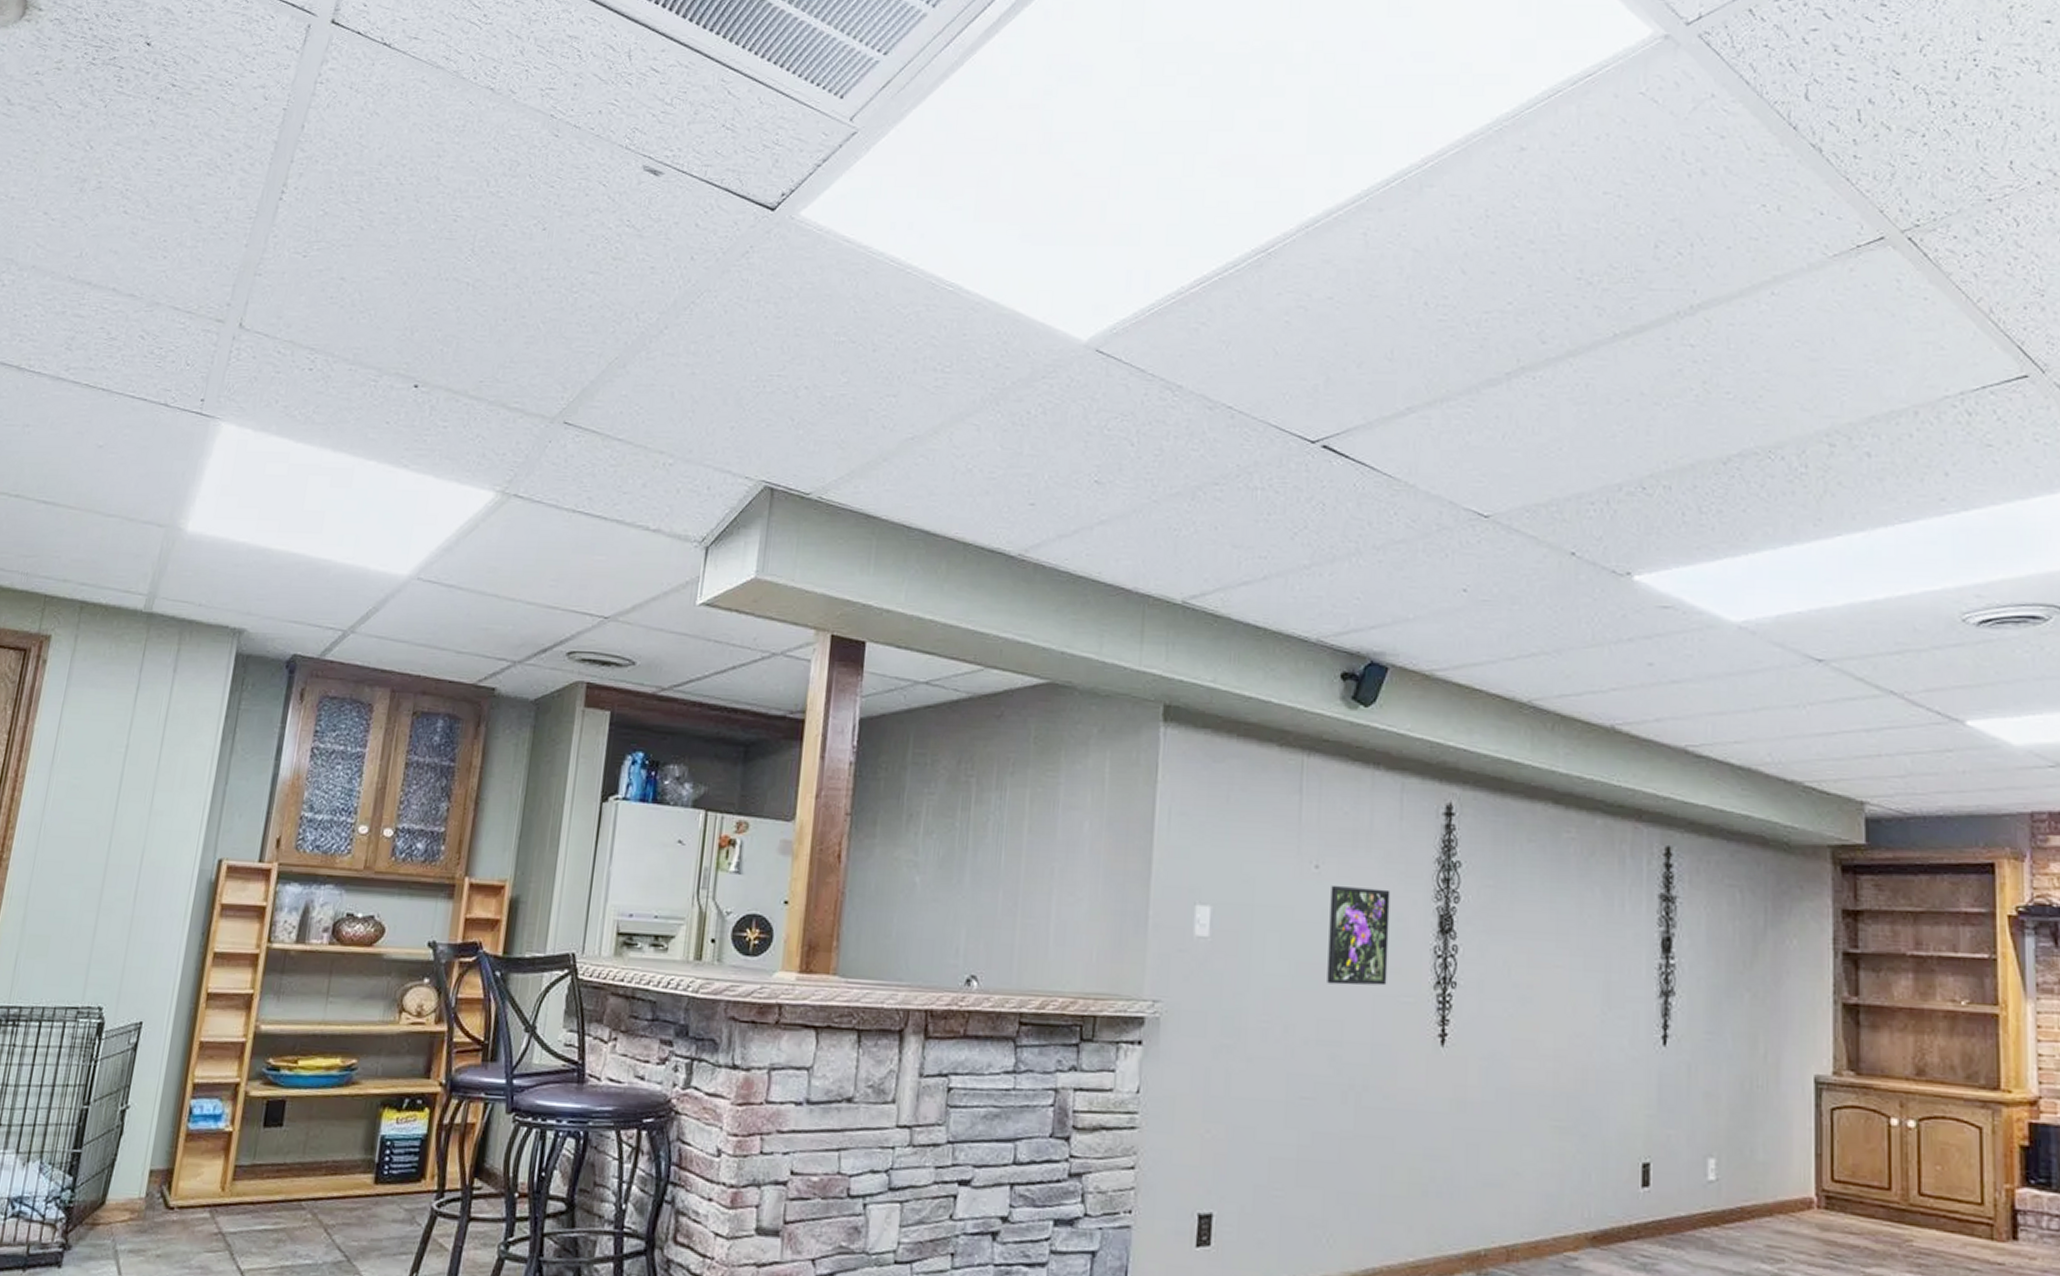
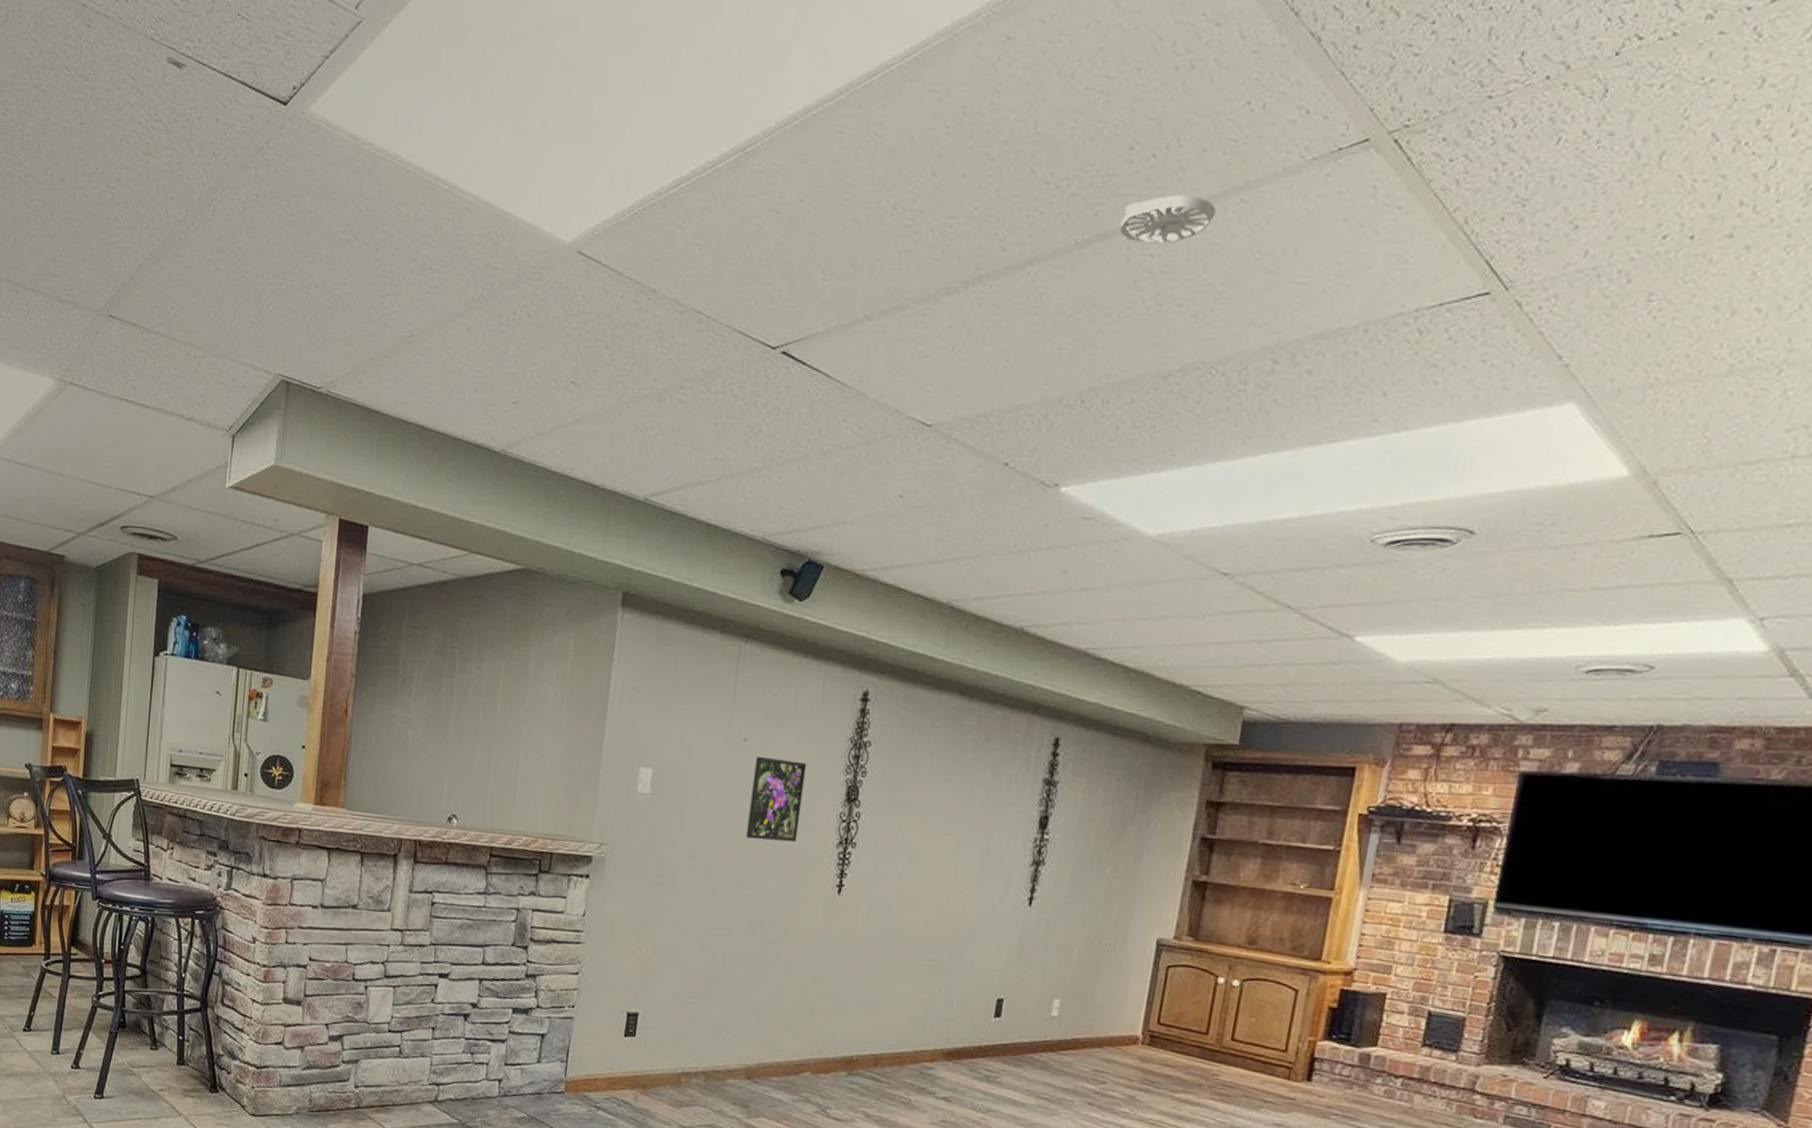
smoke detector: none [1656,289,1749,335] -> present [1119,195,1216,244]

